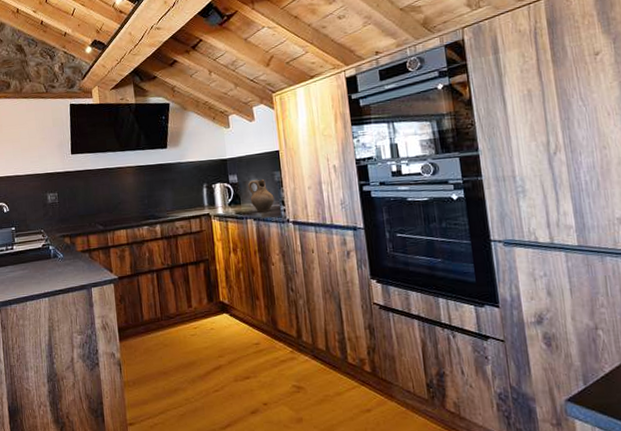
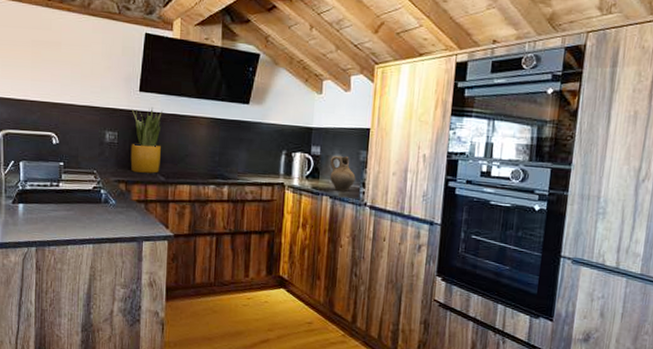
planter: none [66,165,98,226] -> present [130,107,164,174]

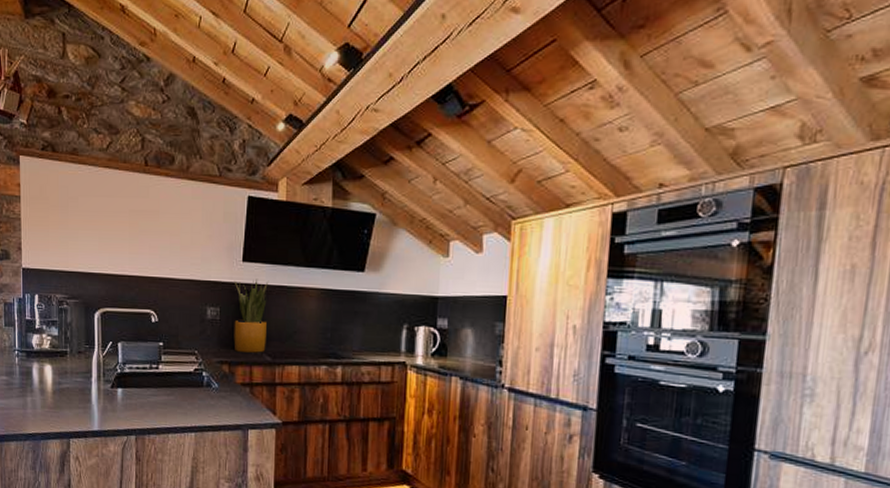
ceramic jug: present [330,155,356,193] -> none [459,328,491,372]

